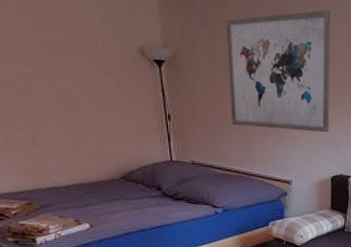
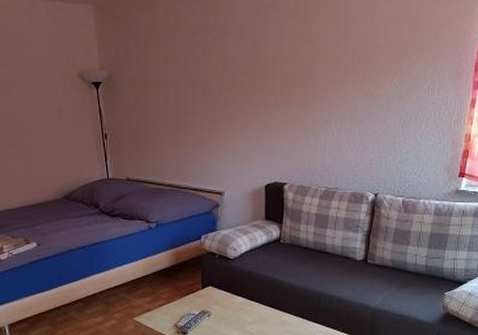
wall art: present [226,9,331,133] -> none [157,11,263,139]

